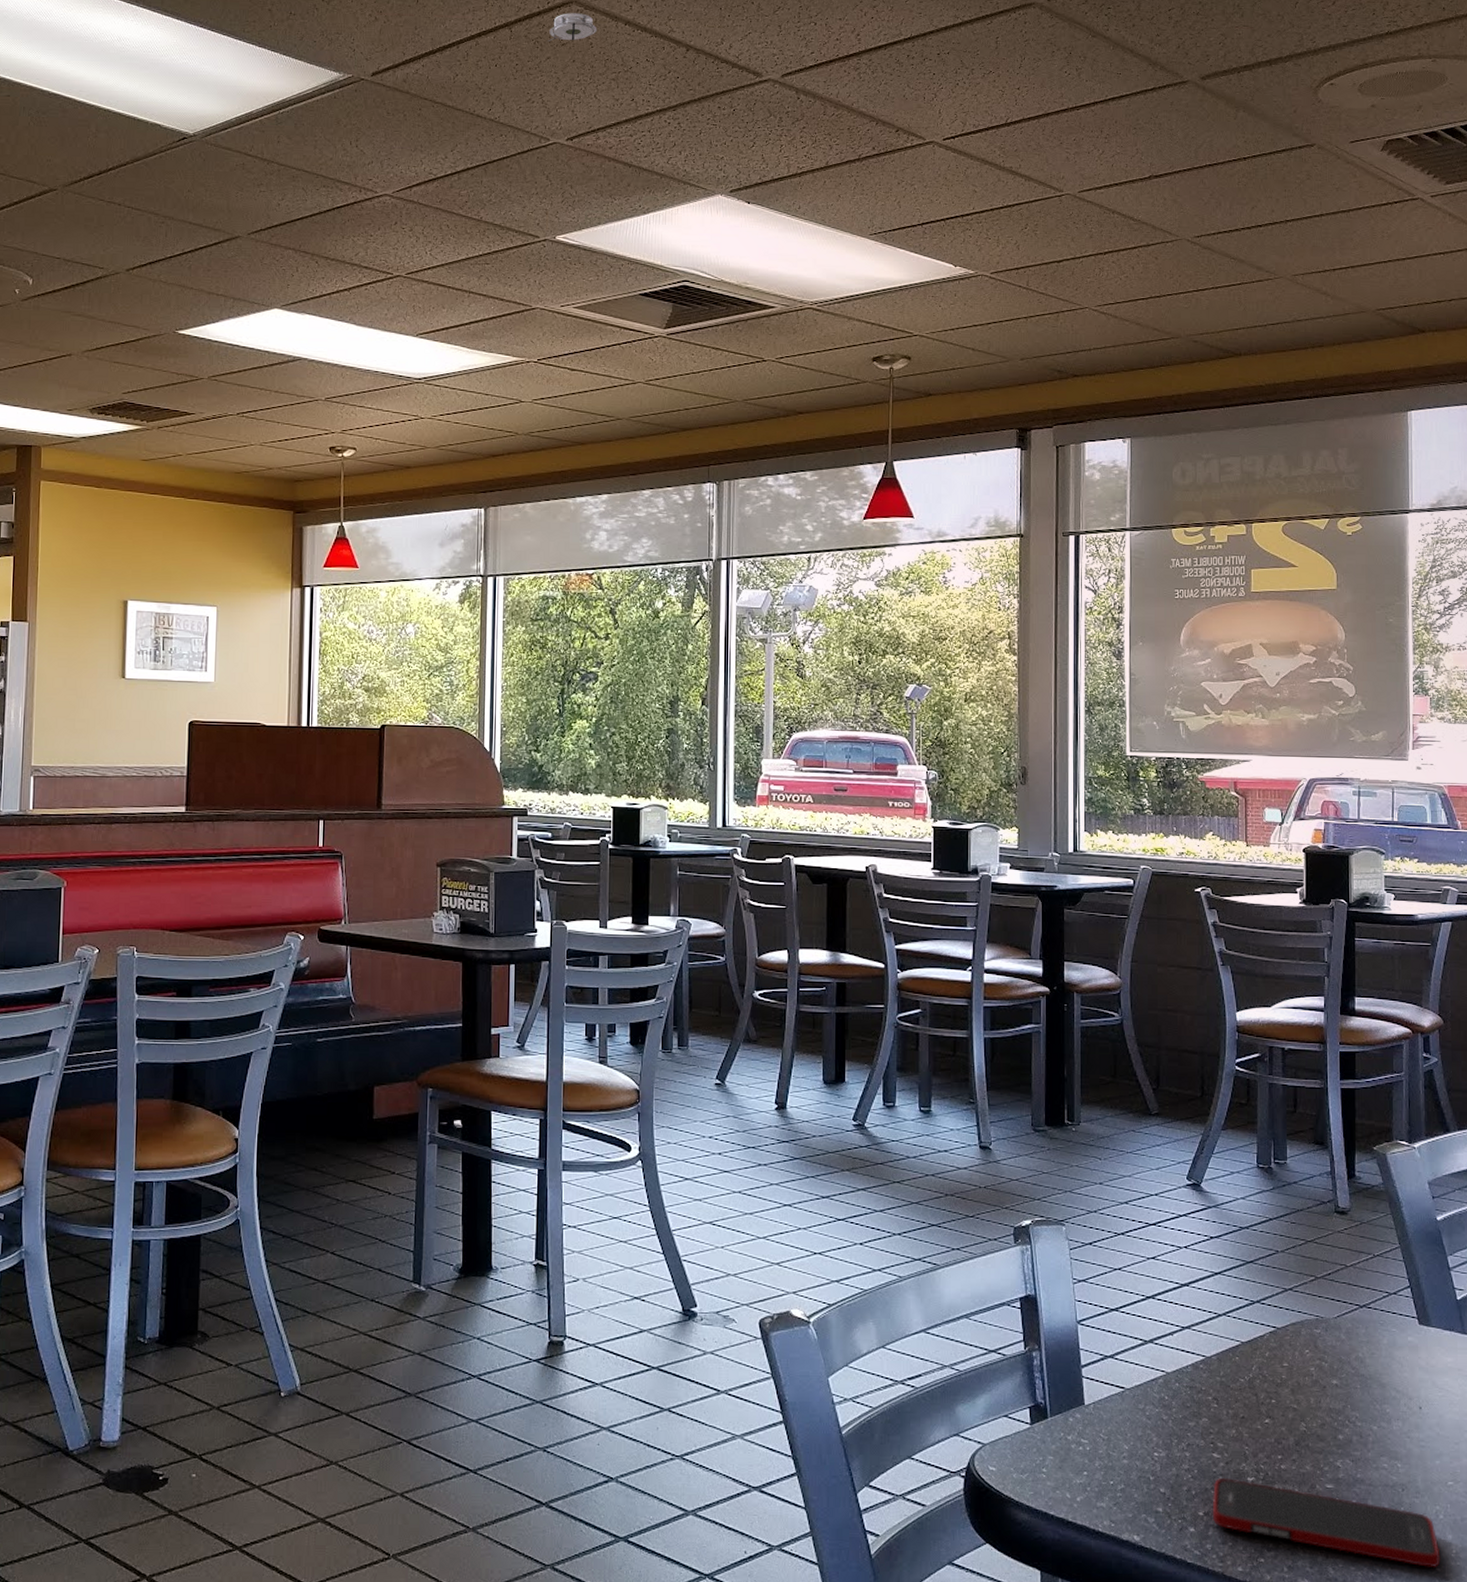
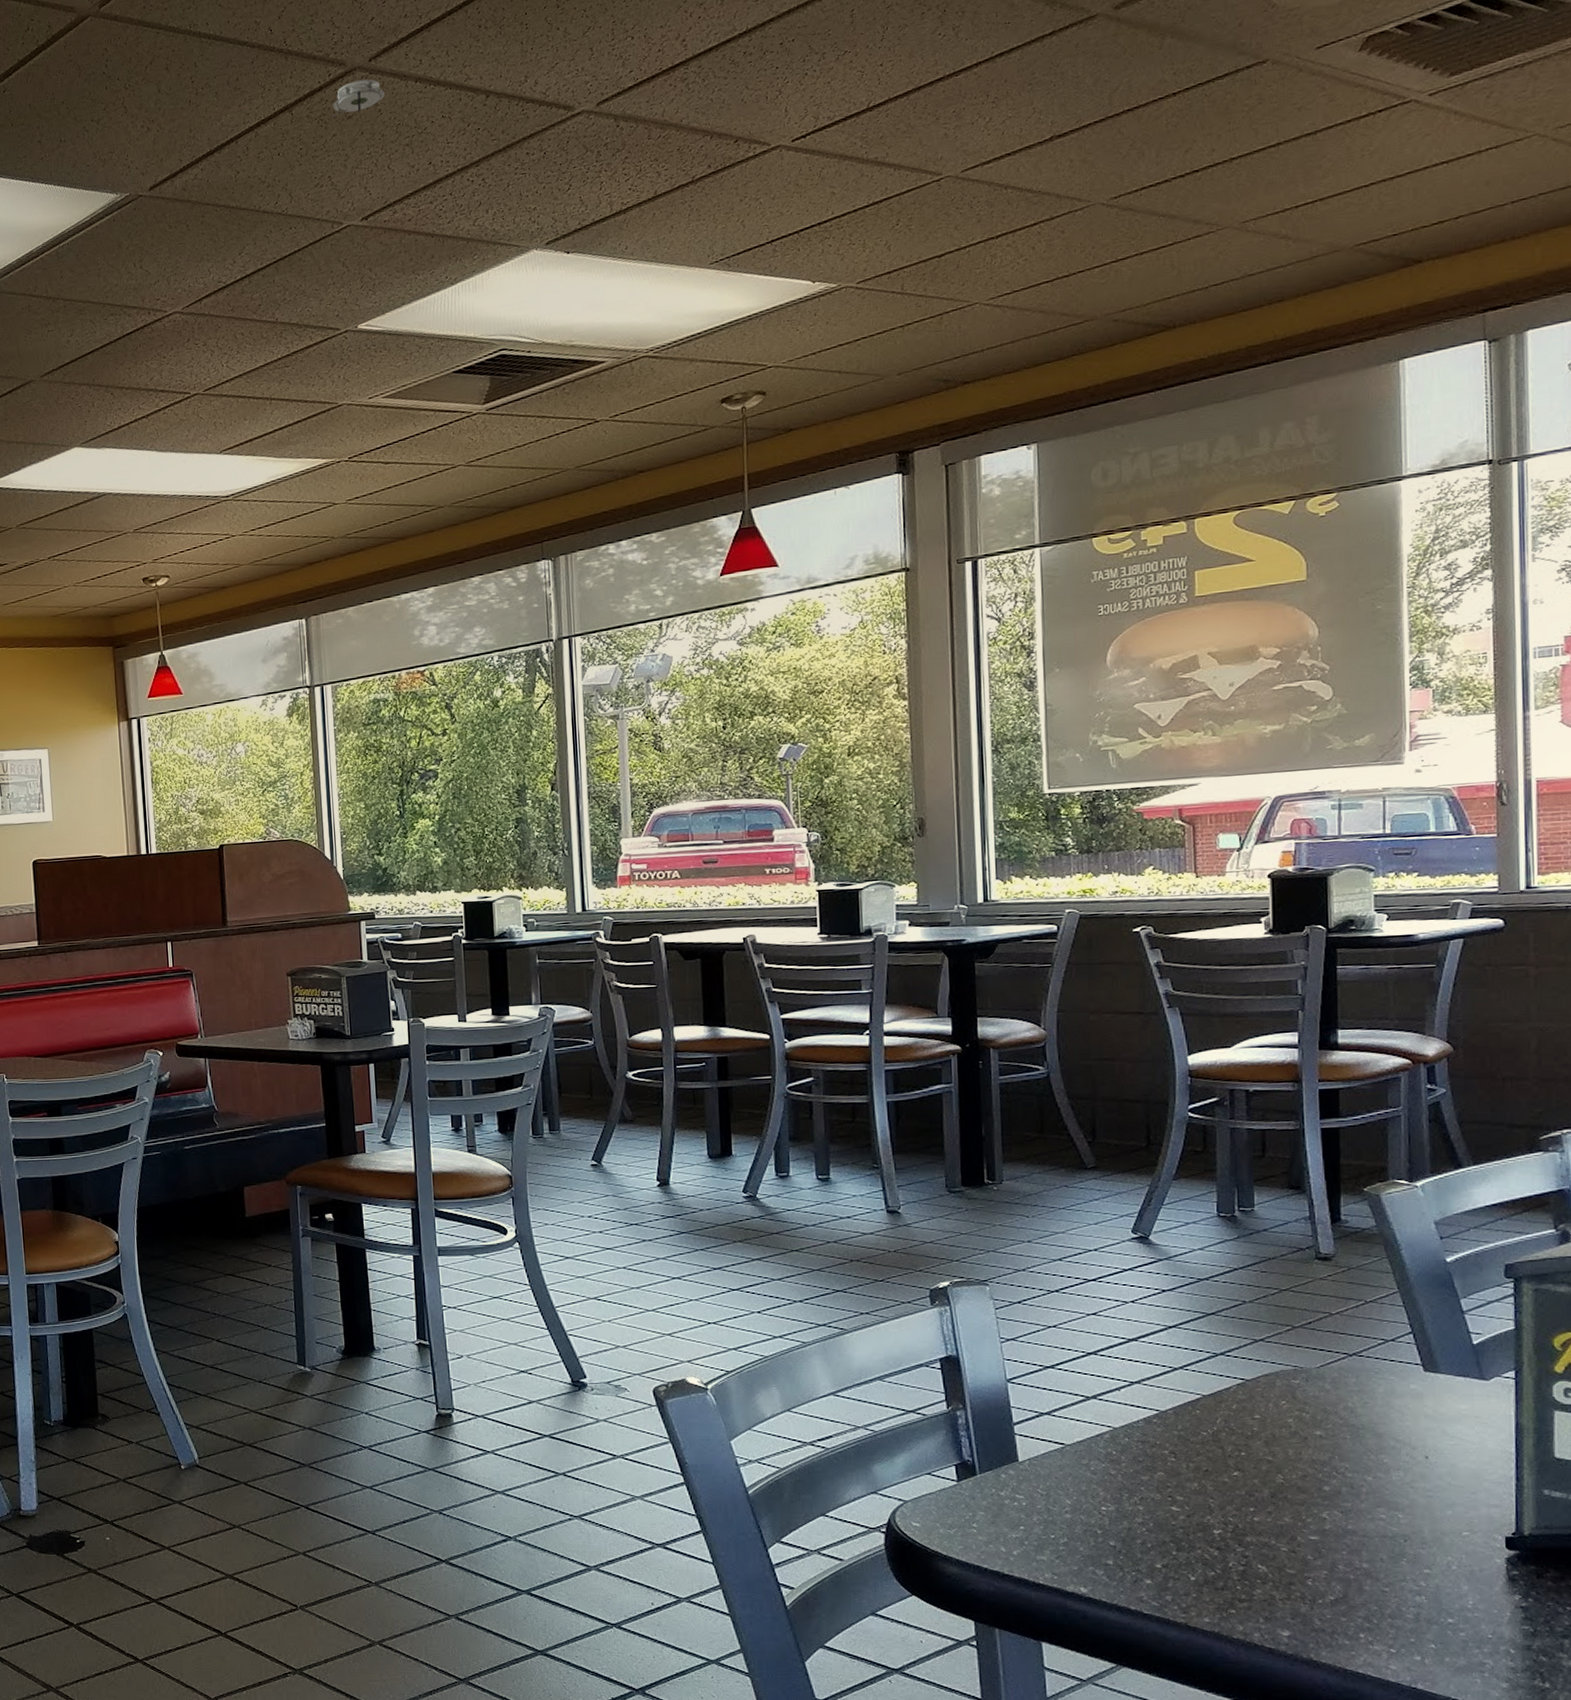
cell phone: present [1212,1477,1441,1569] -> none [1171,1530,1454,1620]

